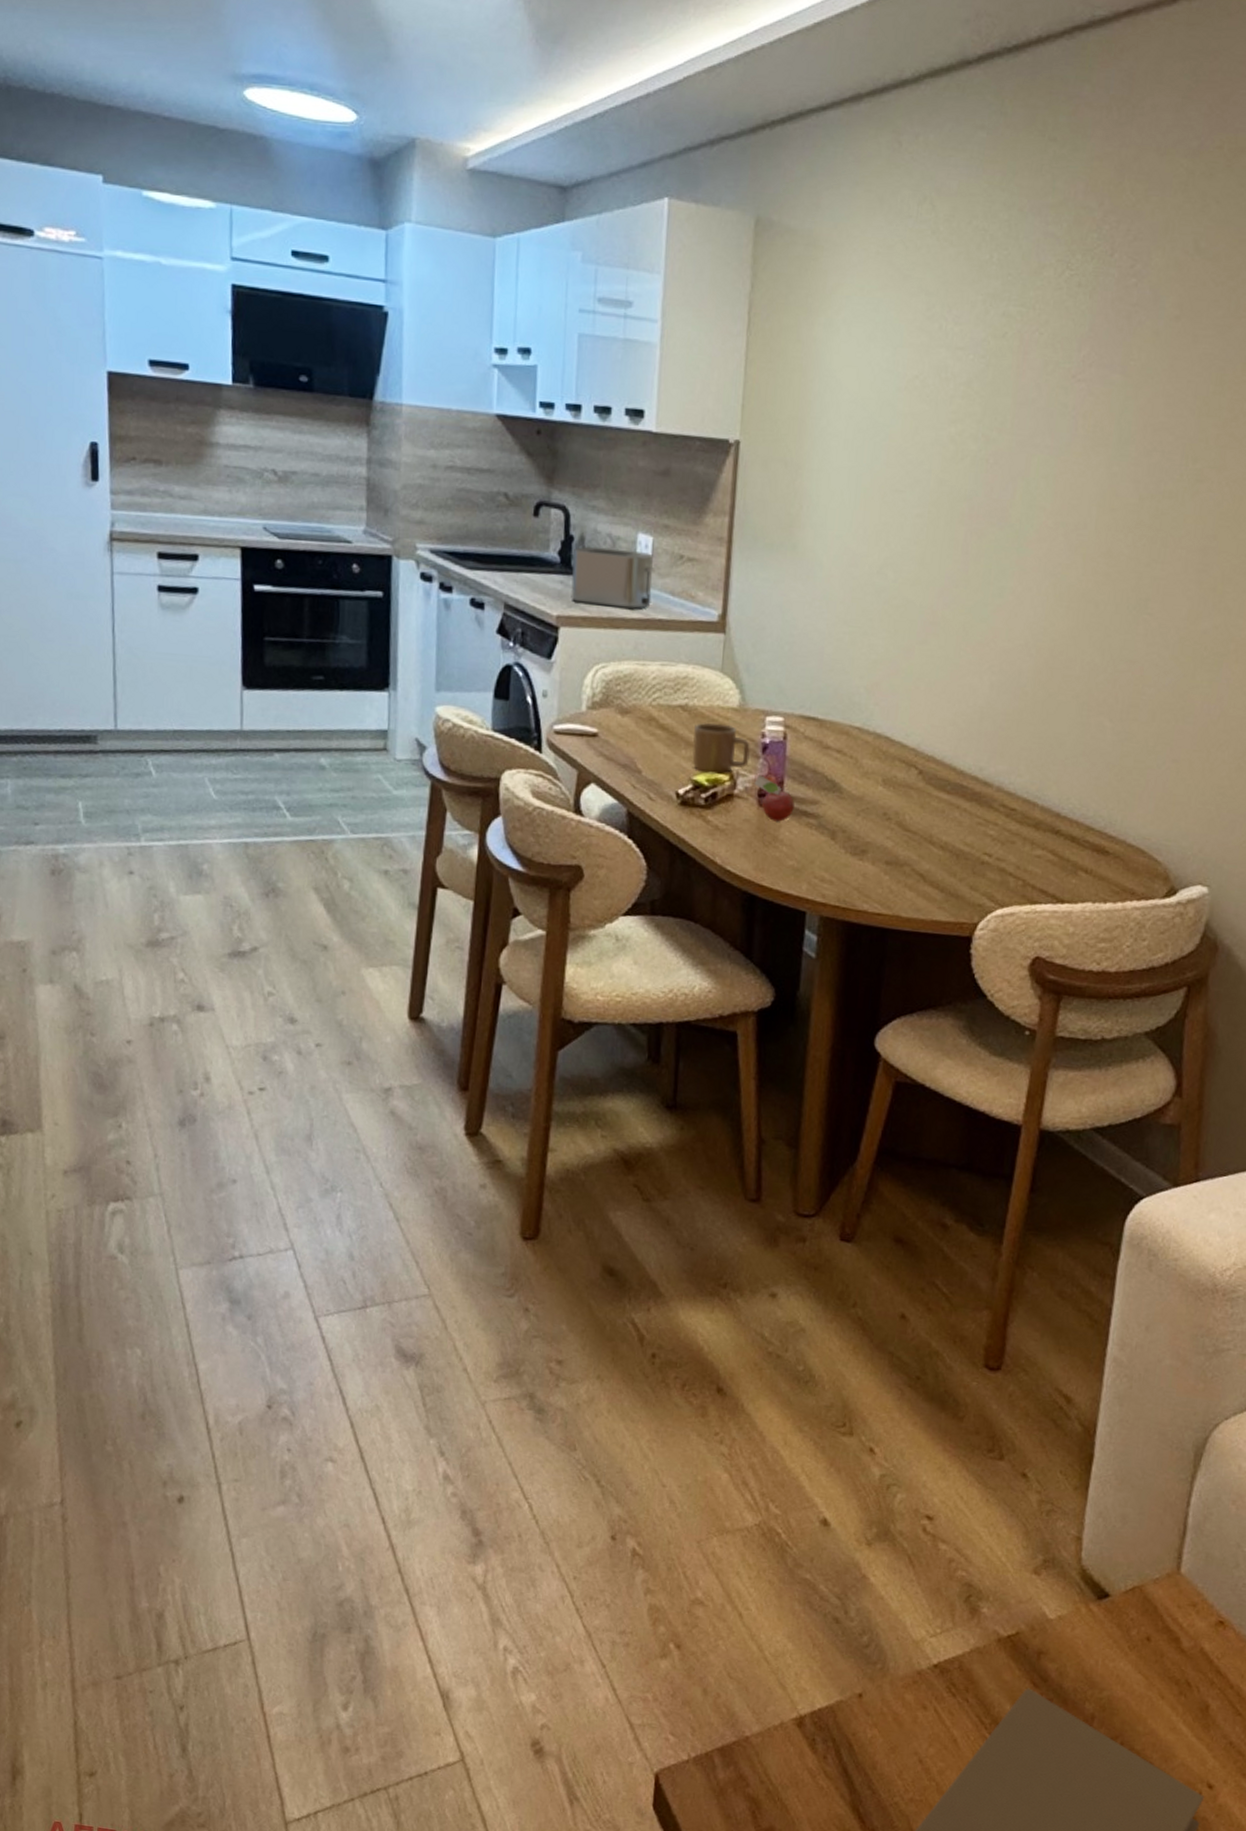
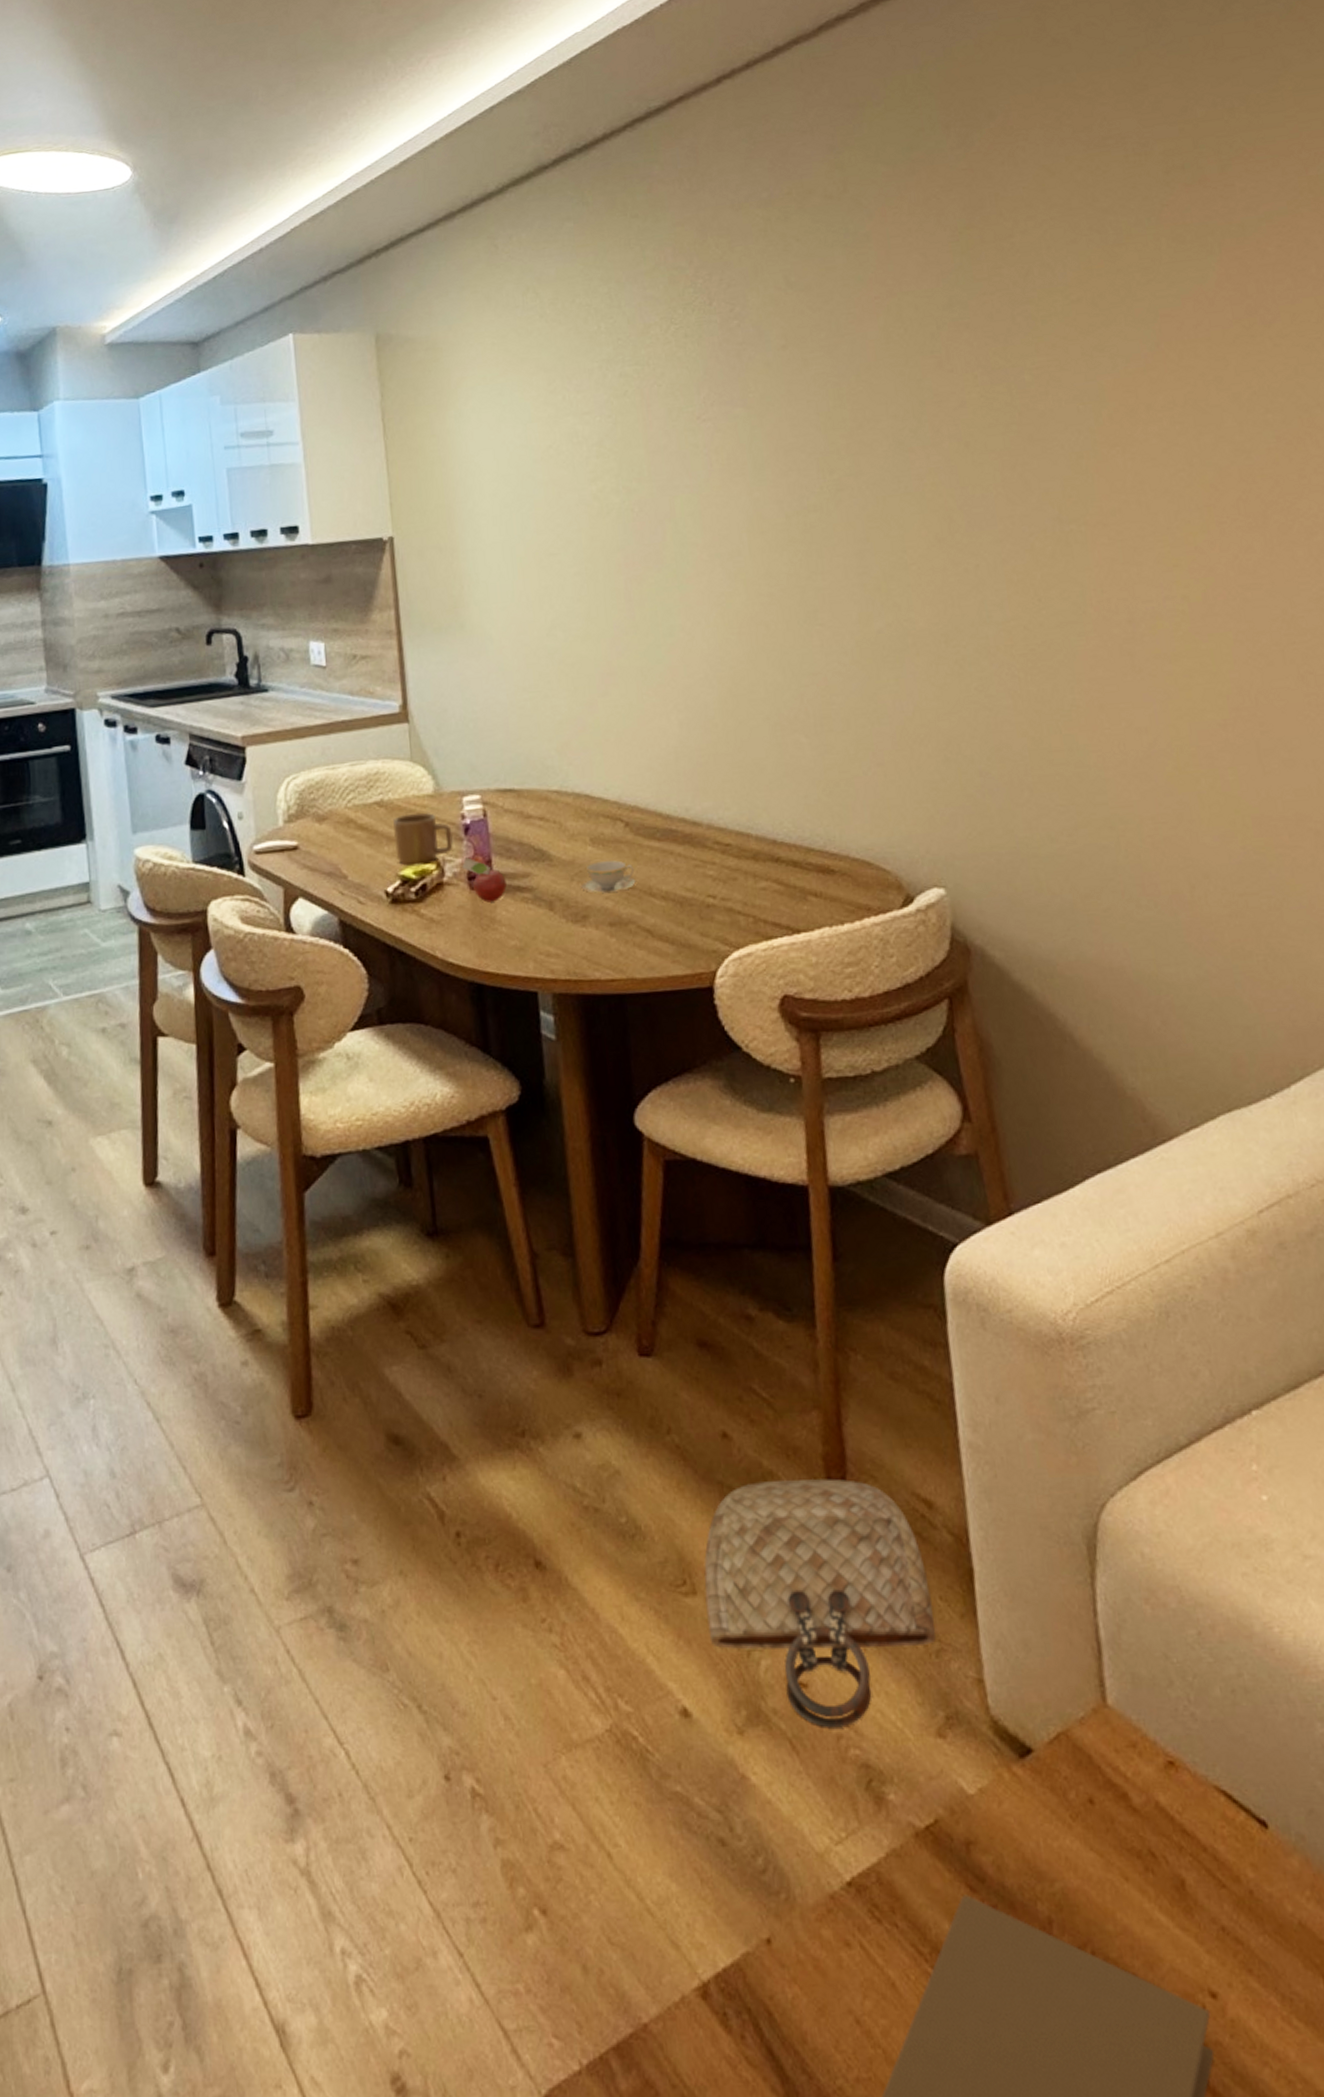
toaster: present [571,546,655,610] -> none [248,659,332,721]
handbag: none [857,1358,1054,1554] -> present [704,1478,936,1727]
teacup: none [864,802,920,834] -> present [580,860,636,893]

